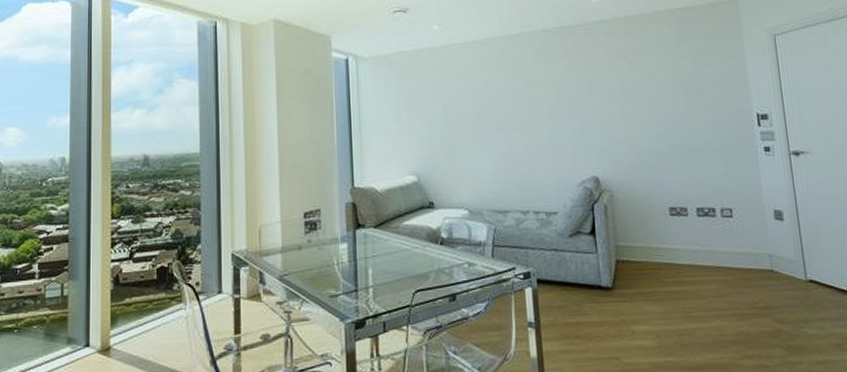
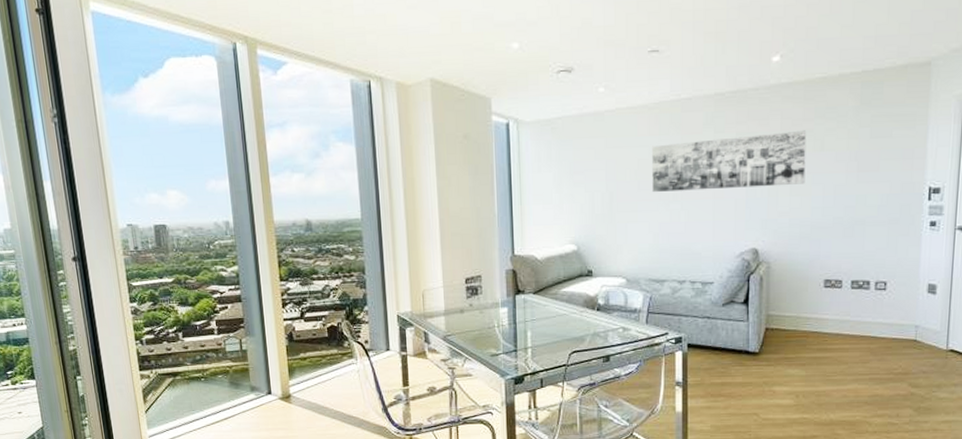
wall art: none [486,62,637,122] -> present [652,130,807,192]

